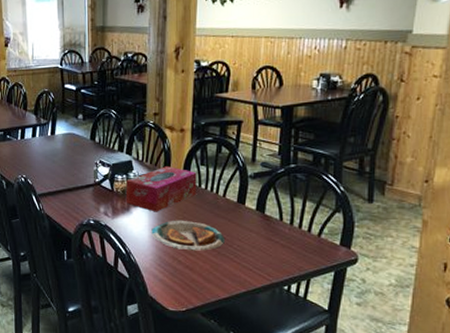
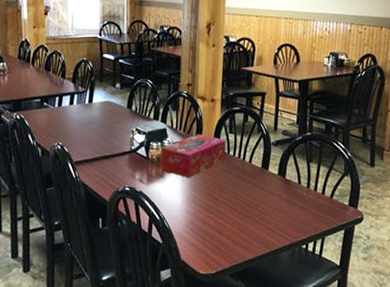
plate: present [151,220,224,251] -> none [184,185,250,215]

